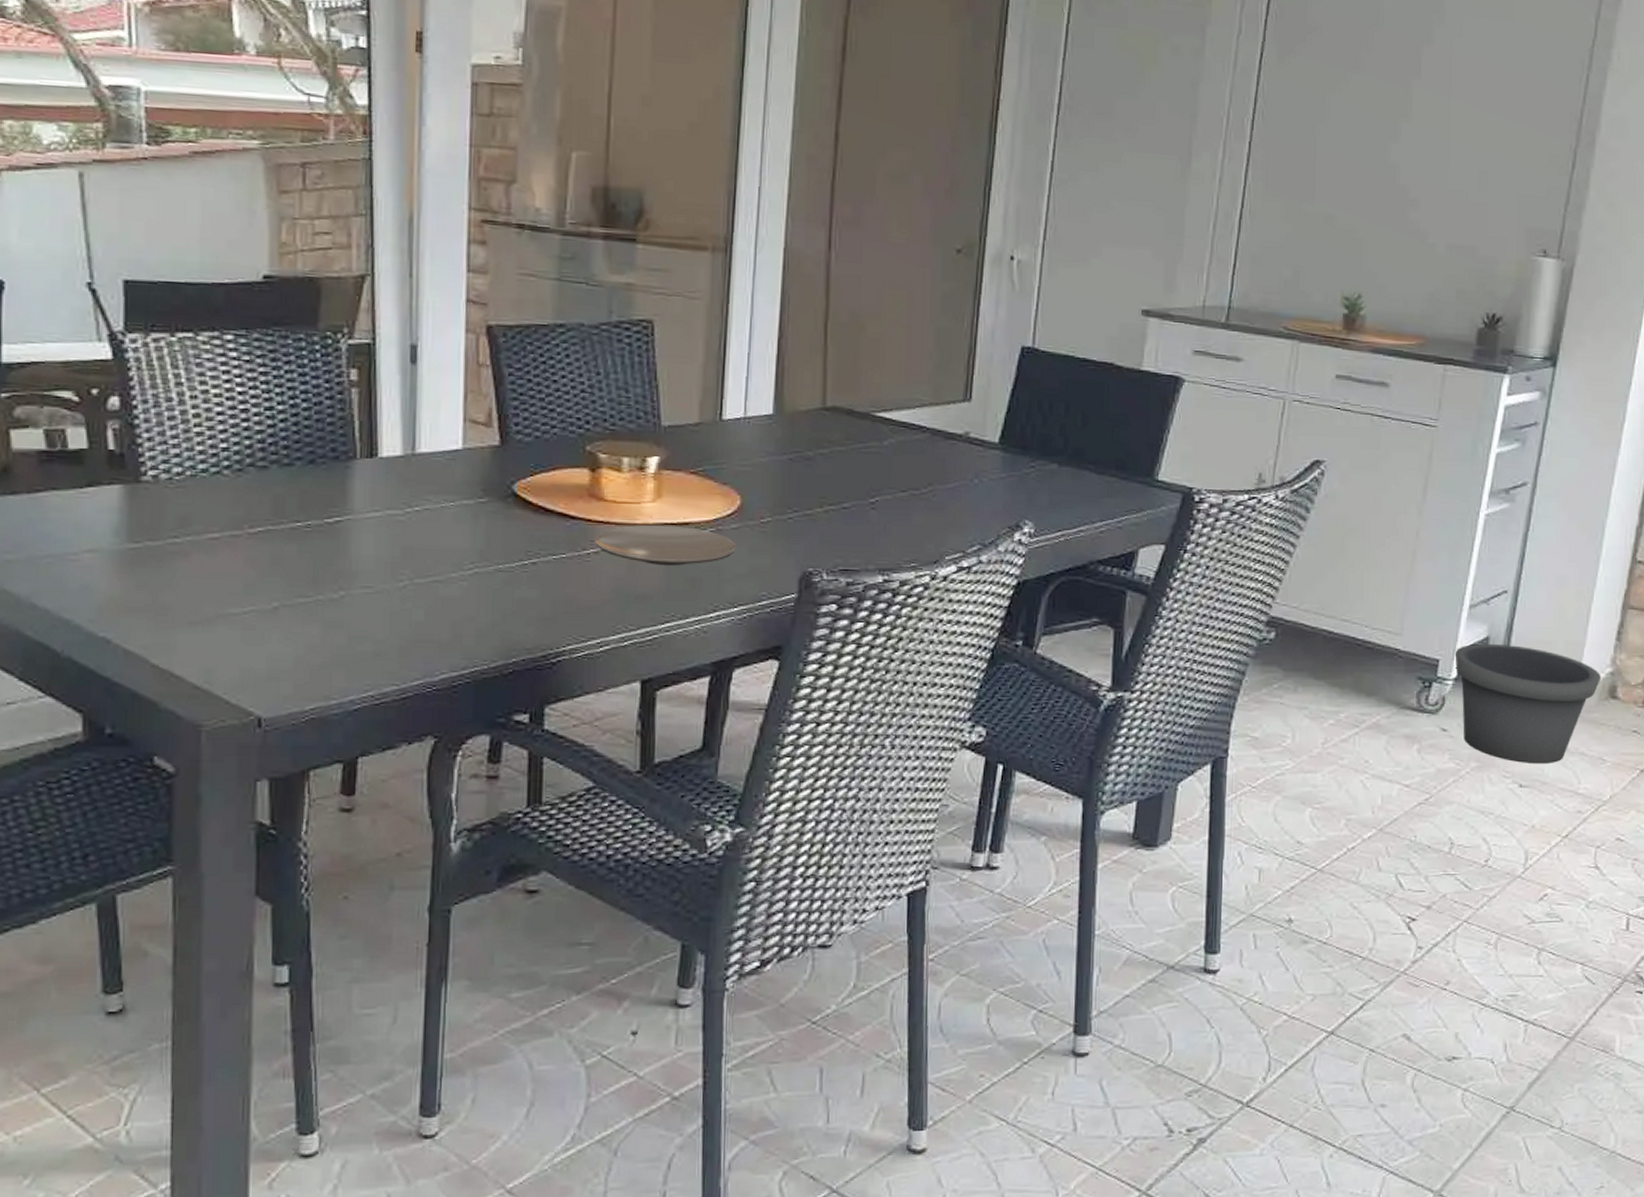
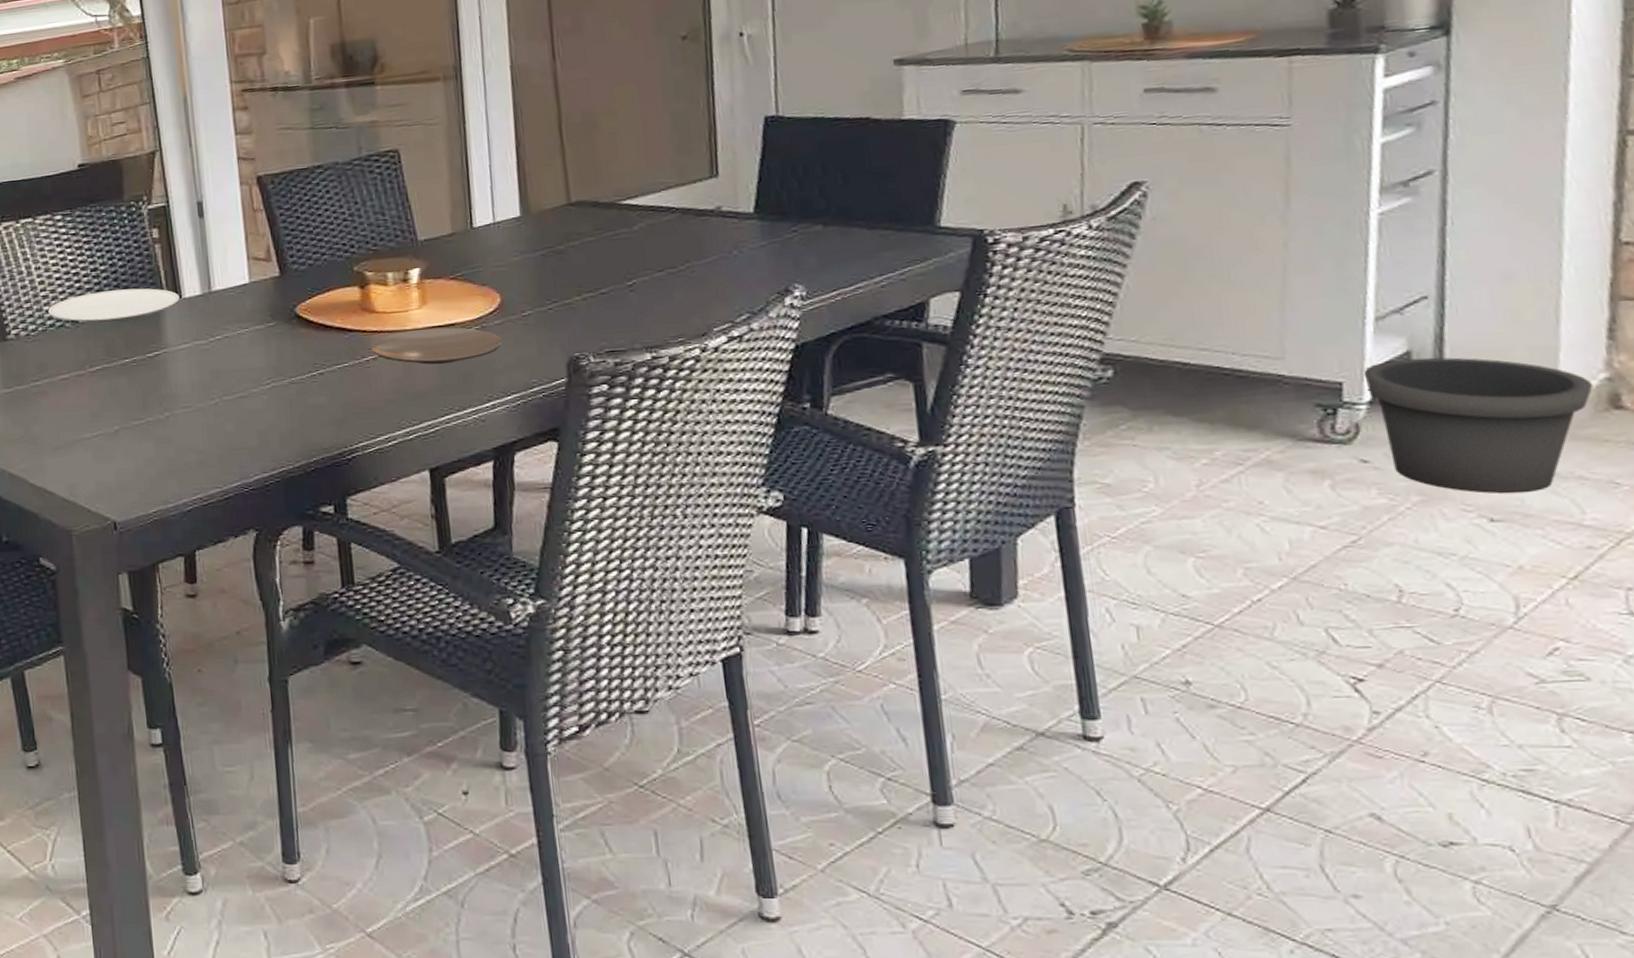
plate: none [201,436,375,476] -> present [48,288,180,323]

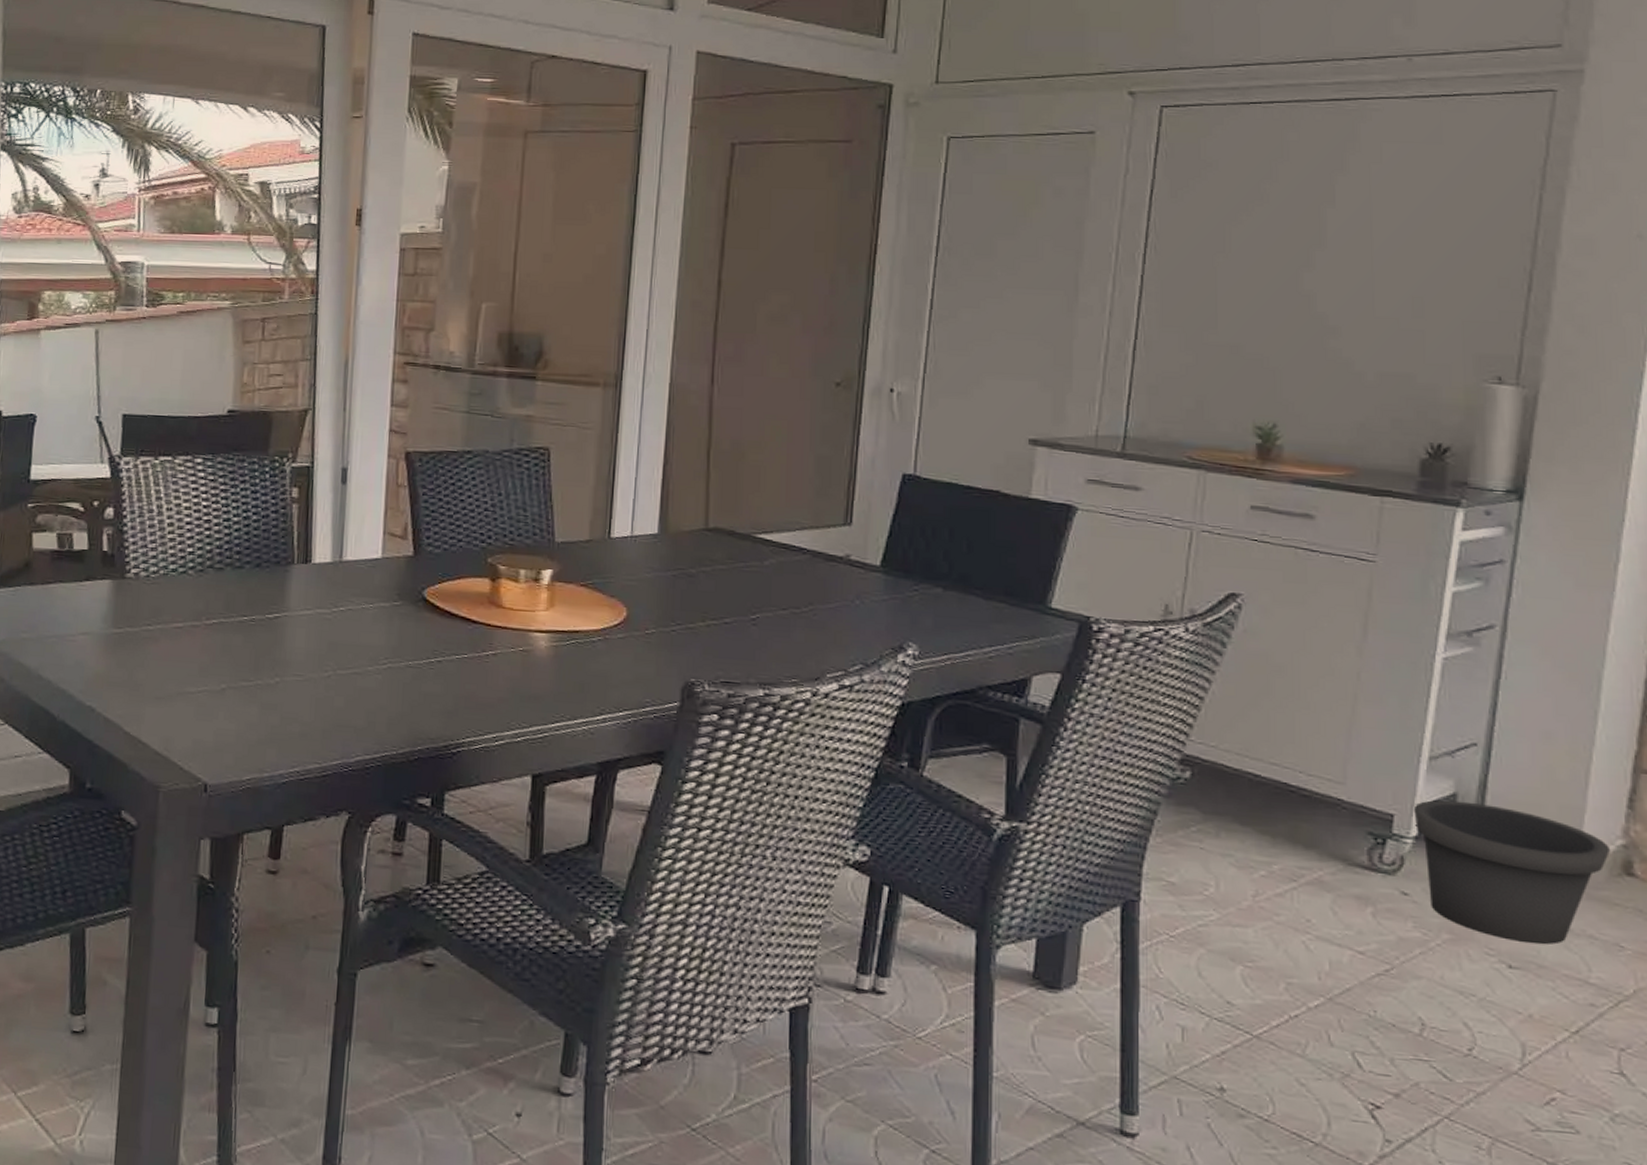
plate: present [48,288,180,323] -> none [172,543,309,577]
plate: present [371,327,502,365] -> none [492,630,622,670]

